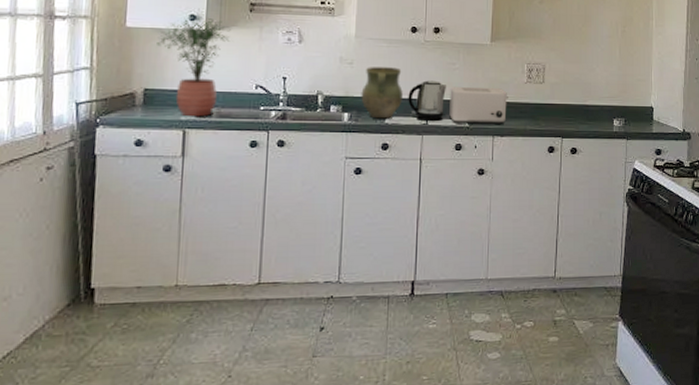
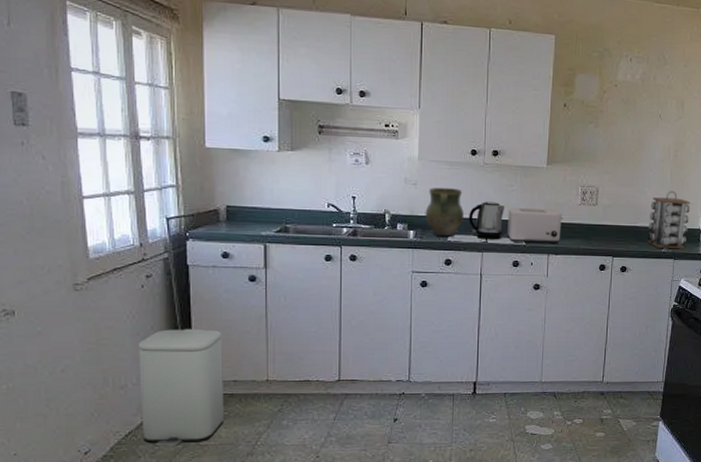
pedal bin: none [23,227,129,371] -> present [137,329,225,448]
potted plant: present [157,17,231,117] -> none [235,139,302,233]
spice rack: none [597,67,641,129] -> present [647,191,690,250]

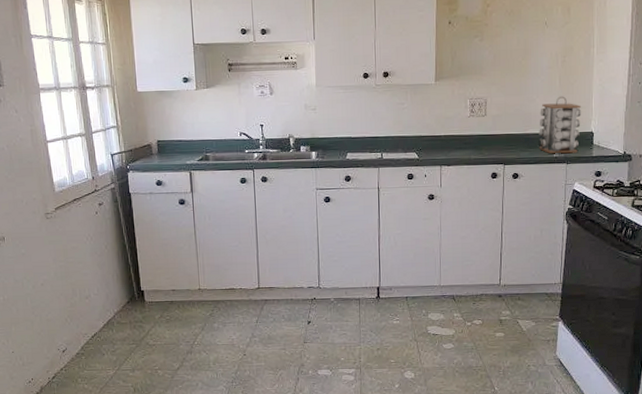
pedal bin: present [137,329,225,448] -> none [96,247,167,347]
ceramic jug: present [425,188,464,237] -> none [325,110,360,156]
kettle: present [469,201,504,240] -> none [364,120,397,156]
toaster: present [507,207,563,244] -> none [400,122,453,157]

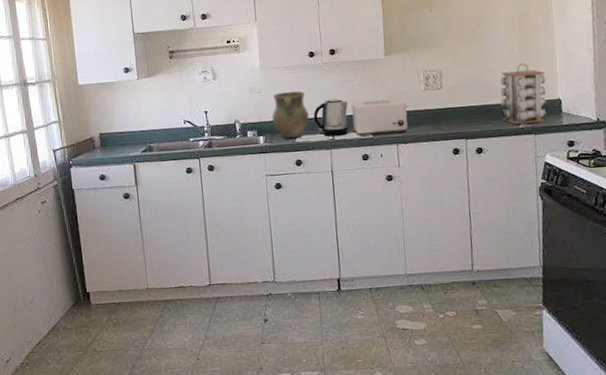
ceramic jug: none [325,110,360,156] -> present [272,91,309,139]
kettle: none [364,120,397,156] -> present [313,98,349,138]
toaster: none [400,122,453,157] -> present [351,98,408,137]

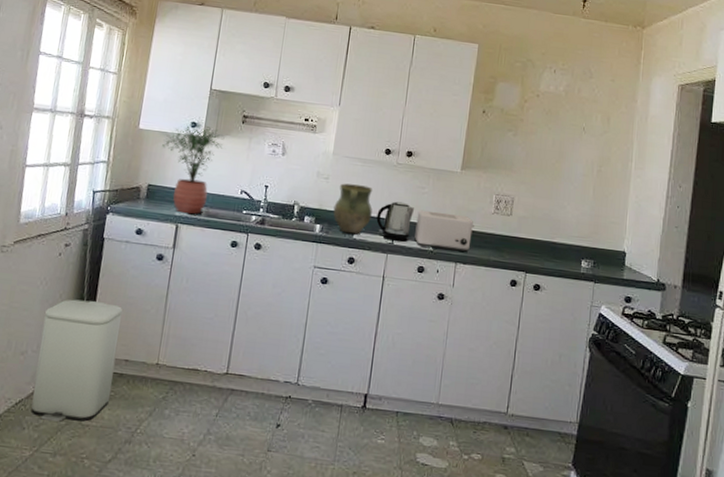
pedal bin: none [39,245,115,355] -> present [31,299,124,423]
potted plant: none [102,68,158,153] -> present [162,124,225,215]
spice rack: present [500,63,546,125] -> none [564,207,614,273]

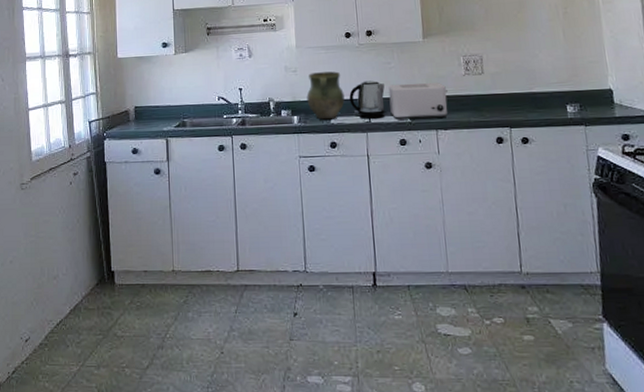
pedal bin: present [31,299,124,423] -> none [67,221,138,337]
potted plant: present [162,124,225,215] -> none [140,43,195,128]

